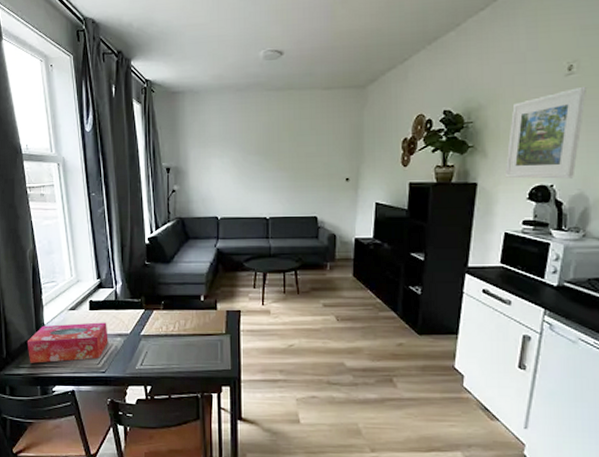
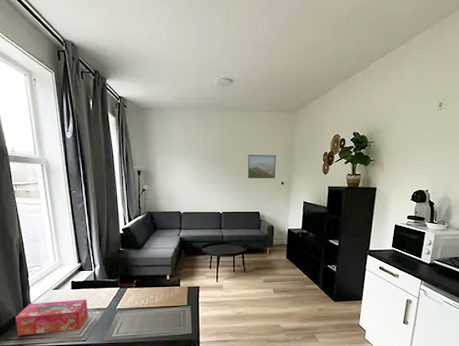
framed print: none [301,143,339,175] -> present [247,154,276,179]
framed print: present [504,86,586,179] -> none [395,118,451,186]

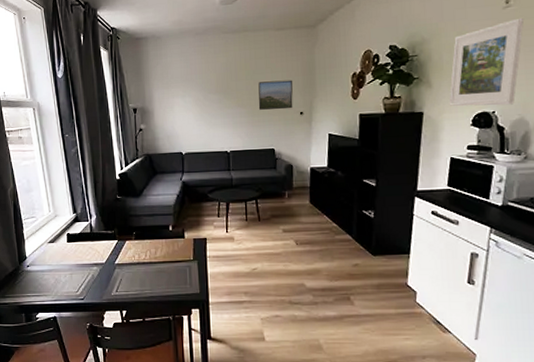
tissue box: present [15,299,89,336] -> none [11,253,86,293]
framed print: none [395,118,451,186] -> present [449,17,524,106]

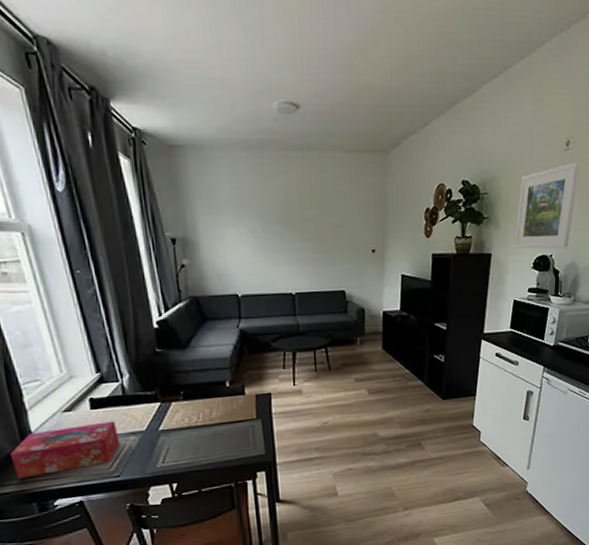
tissue box: none [11,253,86,293] -> present [9,421,120,479]
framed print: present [258,80,293,110] -> none [326,212,365,246]

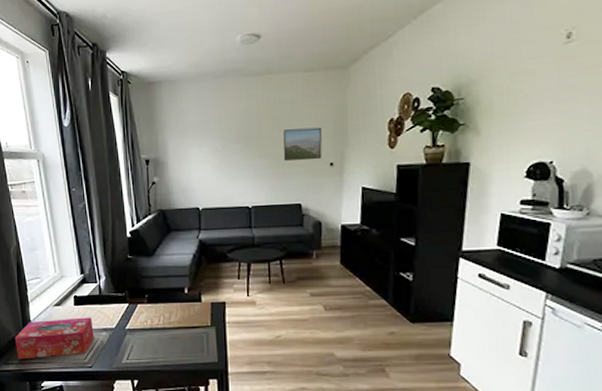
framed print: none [326,212,365,246] -> present [283,127,322,161]
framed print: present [514,162,580,249] -> none [499,54,587,156]

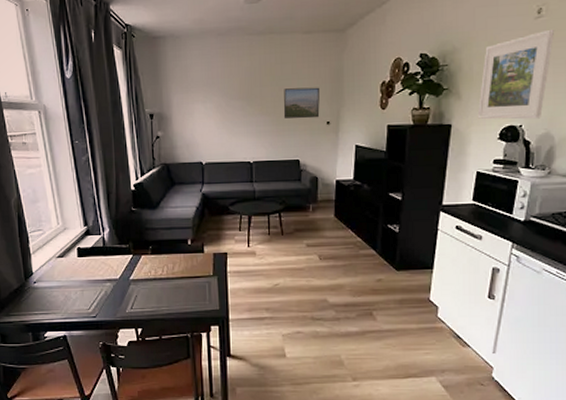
tissue box: present [14,317,94,359] -> none [16,268,98,311]
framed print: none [499,54,587,156] -> present [477,29,554,119]

